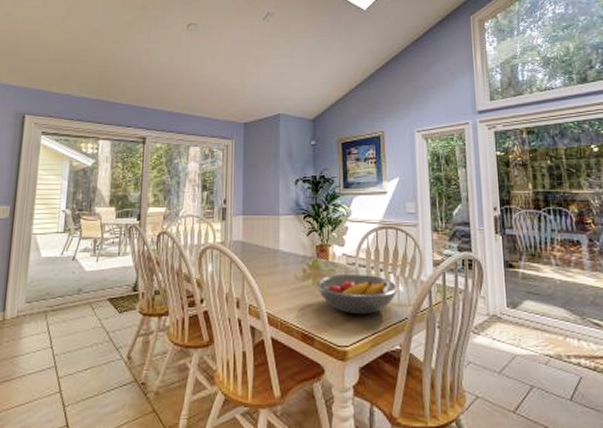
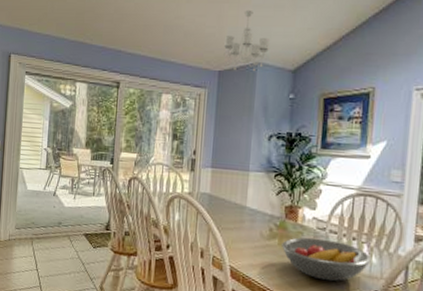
chandelier: none [247,68,289,122] -> present [223,9,270,72]

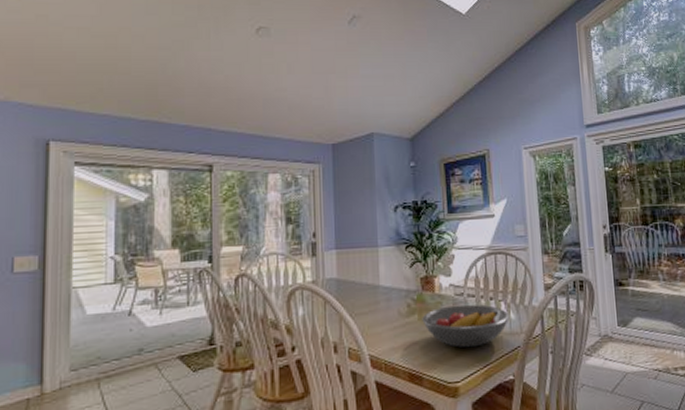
chandelier: present [223,9,270,72] -> none [334,80,384,143]

